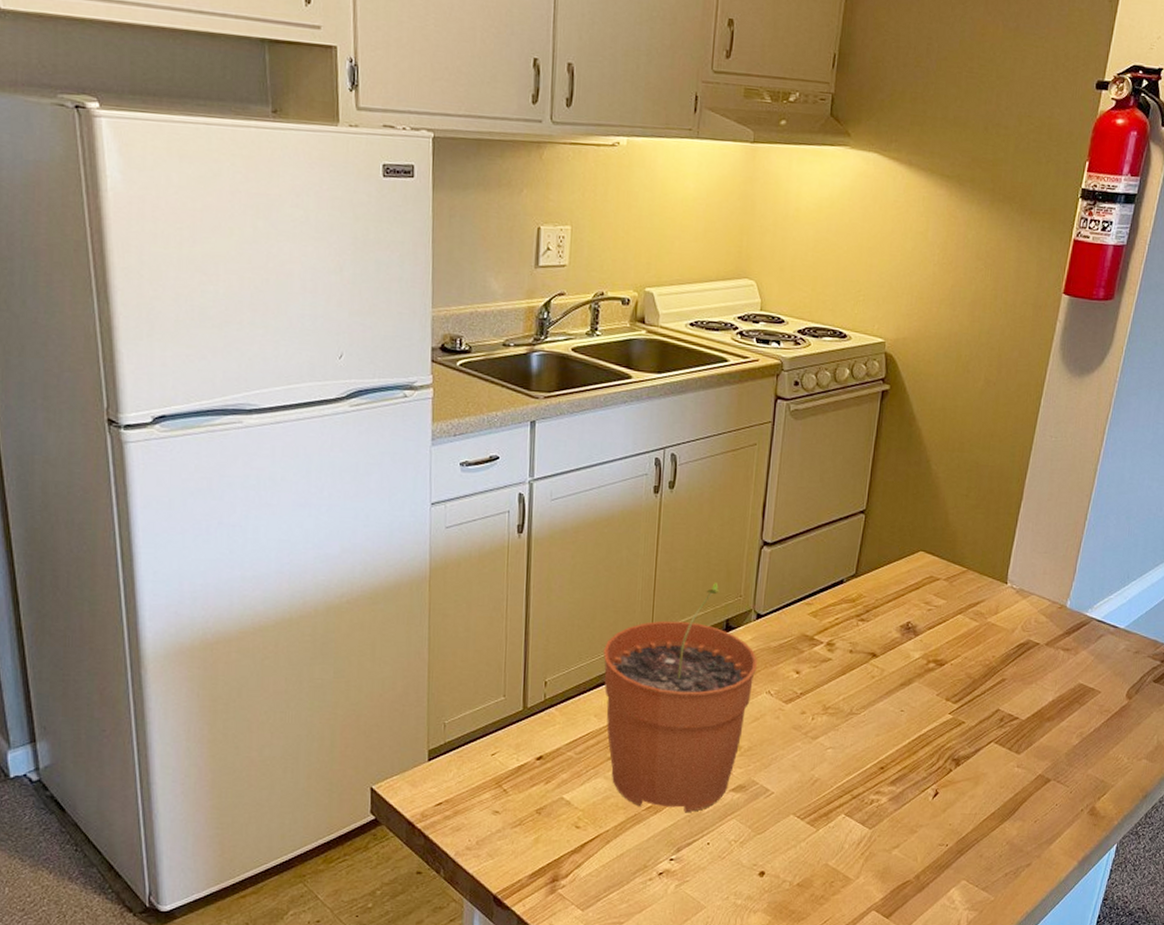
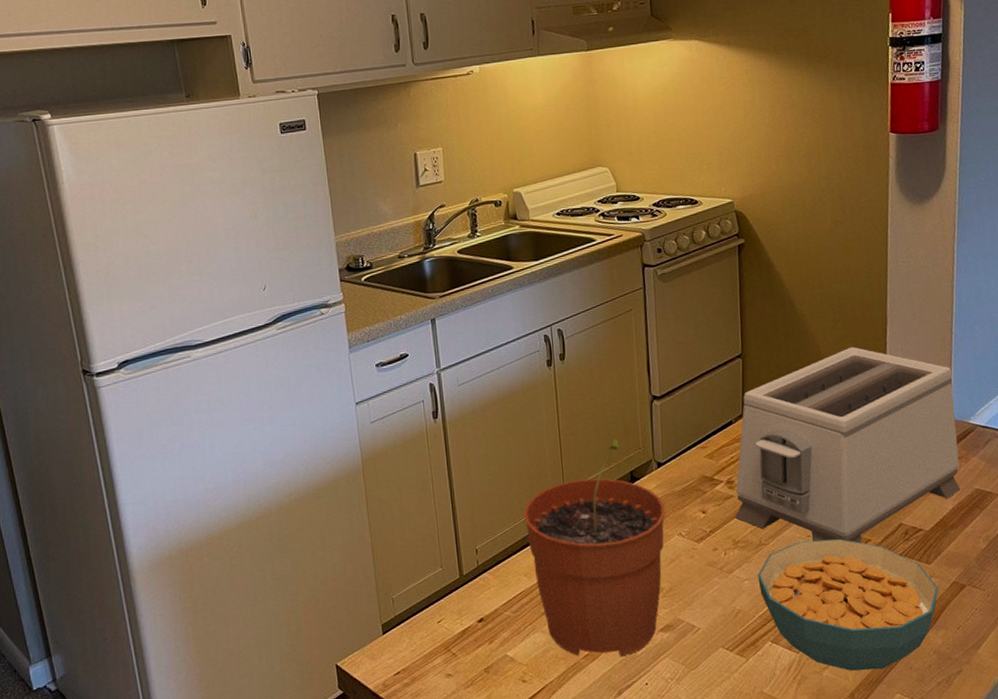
toaster: none [830,518,1079,725] -> present [735,346,961,544]
cereal bowl: none [842,715,1024,854] -> present [757,538,939,671]

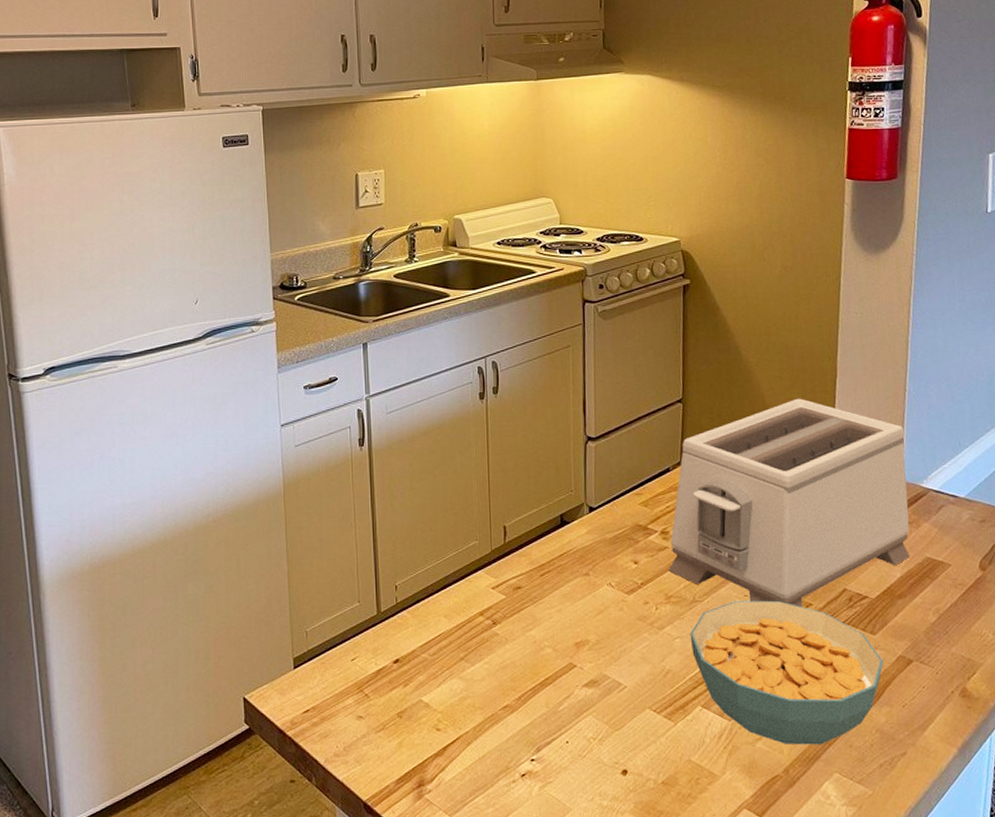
plant pot: present [523,438,665,657] -> none [446,478,595,711]

